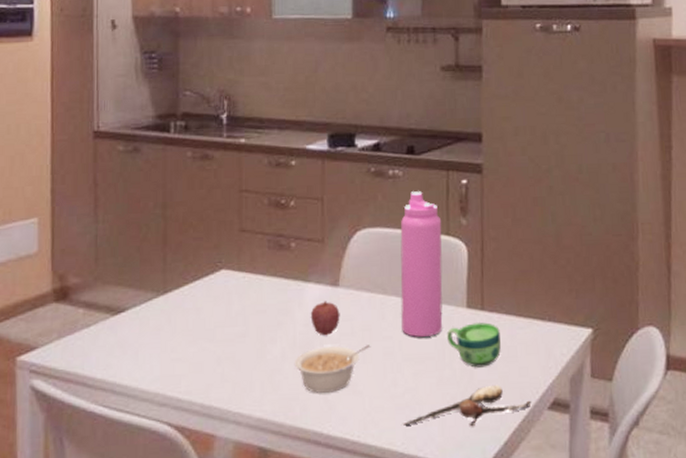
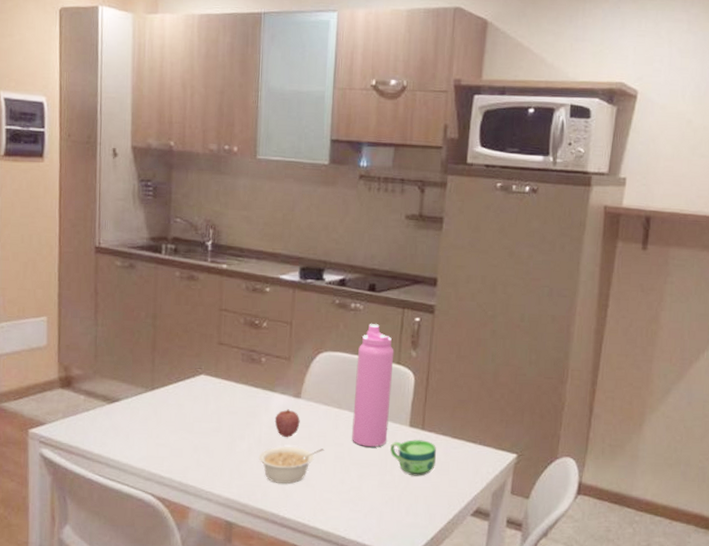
spoon: present [402,384,532,427] -> none [346,491,457,523]

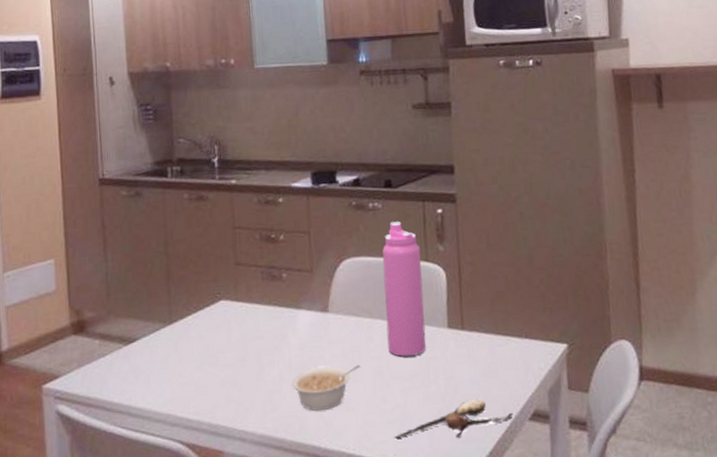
fruit: present [274,409,300,438] -> none [303,326,331,359]
spoon: none [346,491,457,523] -> present [393,398,513,439]
cup: present [389,440,436,477] -> none [430,341,482,383]

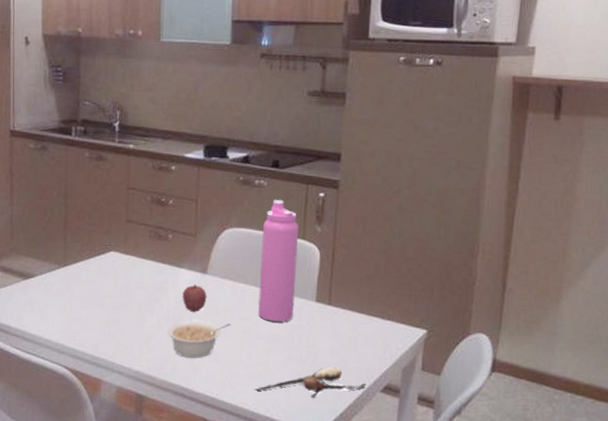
fruit: none [303,326,331,359] -> present [182,284,207,313]

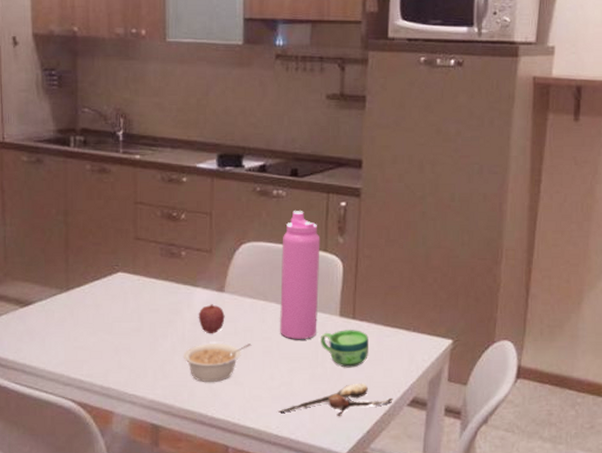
cup: none [296,315,344,352] -> present [320,330,369,368]

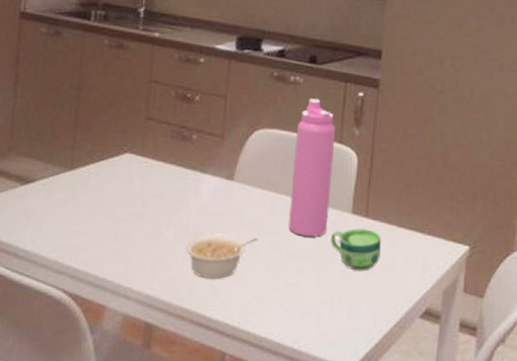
fruit: present [198,304,225,334] -> none [204,193,233,226]
spoon: present [277,383,393,417] -> none [280,288,405,326]

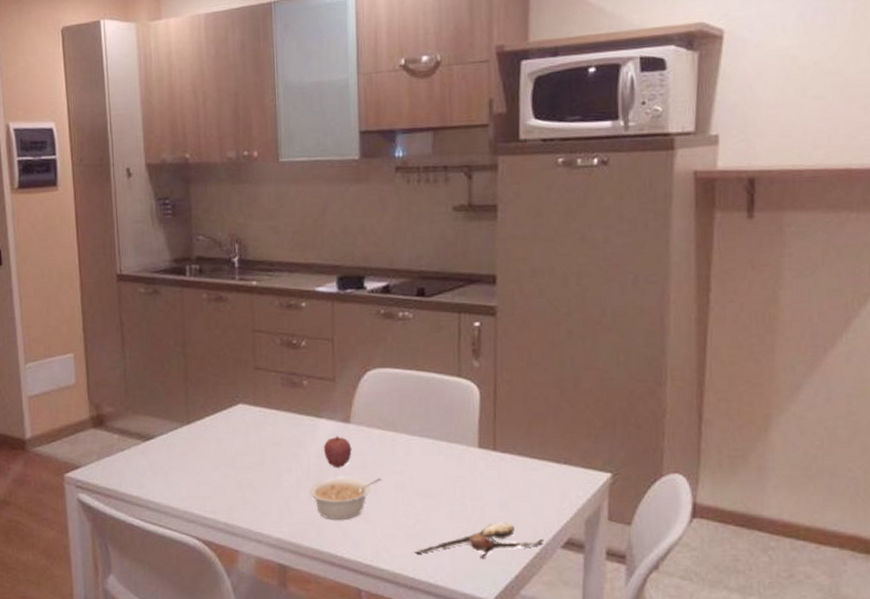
fruit: none [204,193,233,226] -> present [323,436,352,468]
spoon: none [280,288,405,326] -> present [413,521,544,560]
water bottle: present [289,99,336,237] -> none [410,333,454,474]
cup: present [330,228,381,271] -> none [457,462,513,505]

